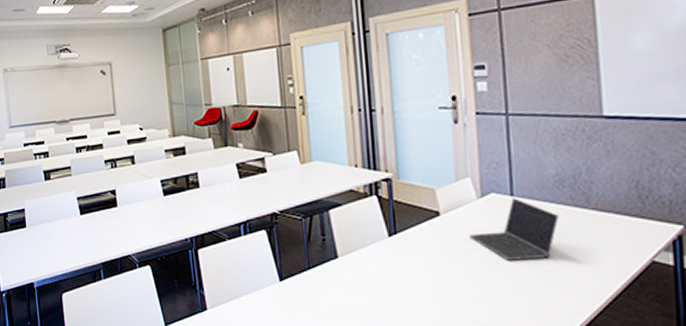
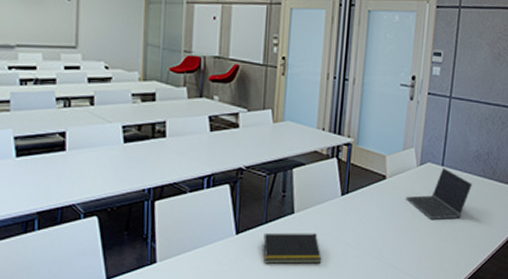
notepad: none [308,279,378,313] -> present [262,232,322,264]

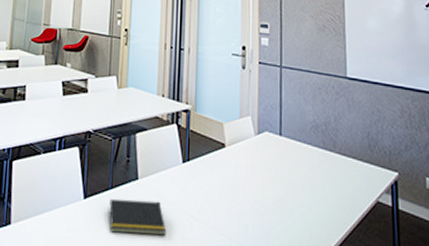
laptop computer: present [406,168,473,219] -> none [247,137,314,194]

